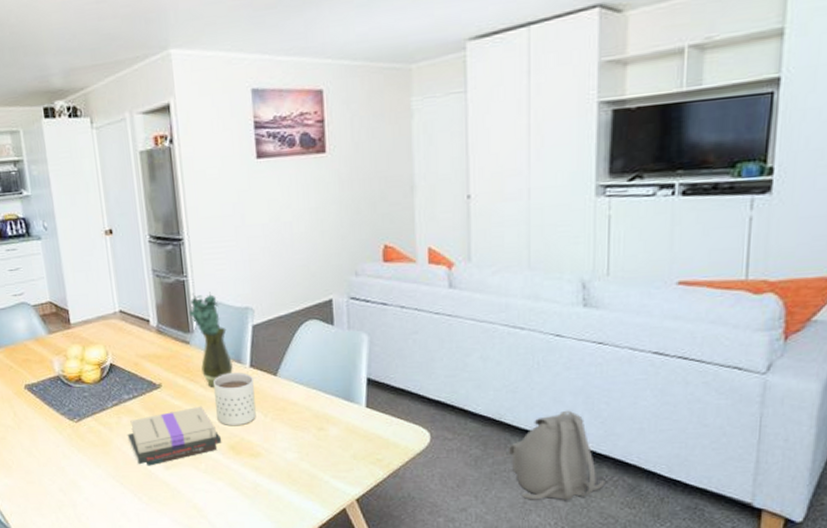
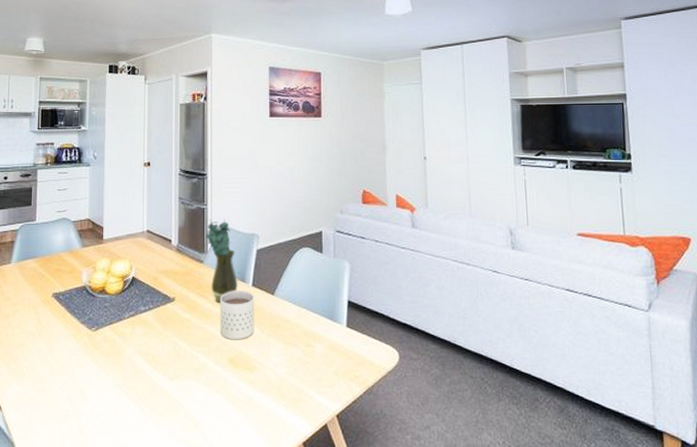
books: present [127,406,222,466] -> none [138,320,223,377]
backpack: present [509,410,606,500] -> none [462,336,541,419]

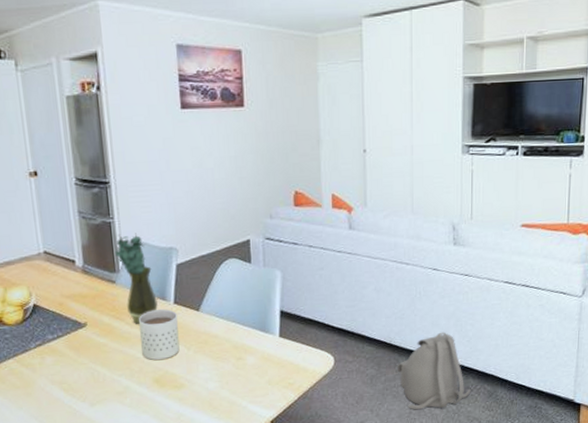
backpack: none [462,336,541,419] -> present [398,332,471,410]

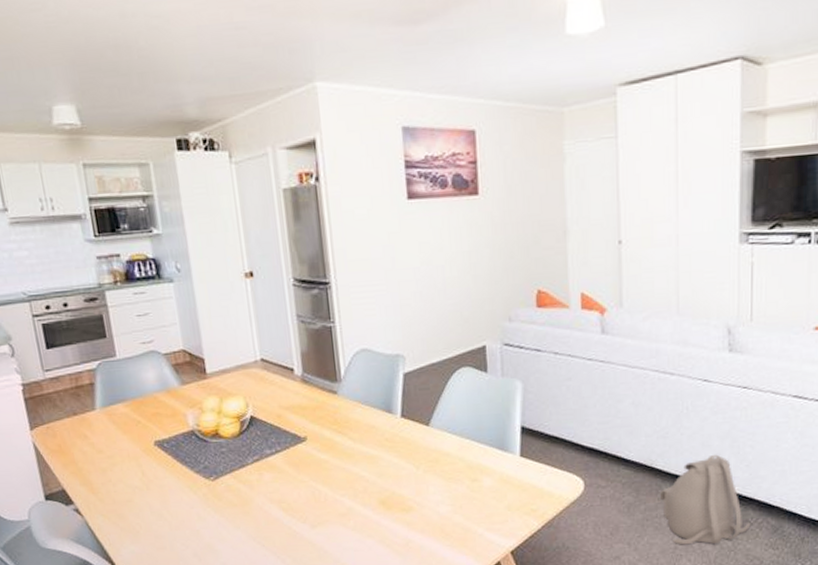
vase: present [115,233,158,324] -> none [336,338,384,439]
mug: present [138,309,180,361] -> none [362,423,408,480]

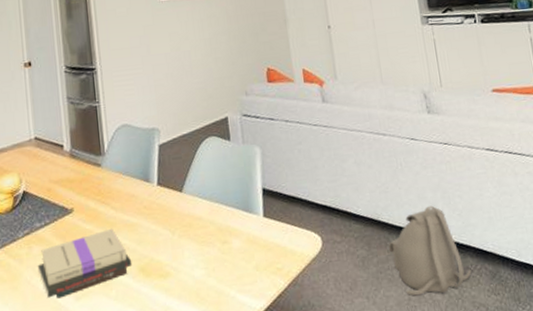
books: none [269,459,372,525] -> present [37,228,132,299]

